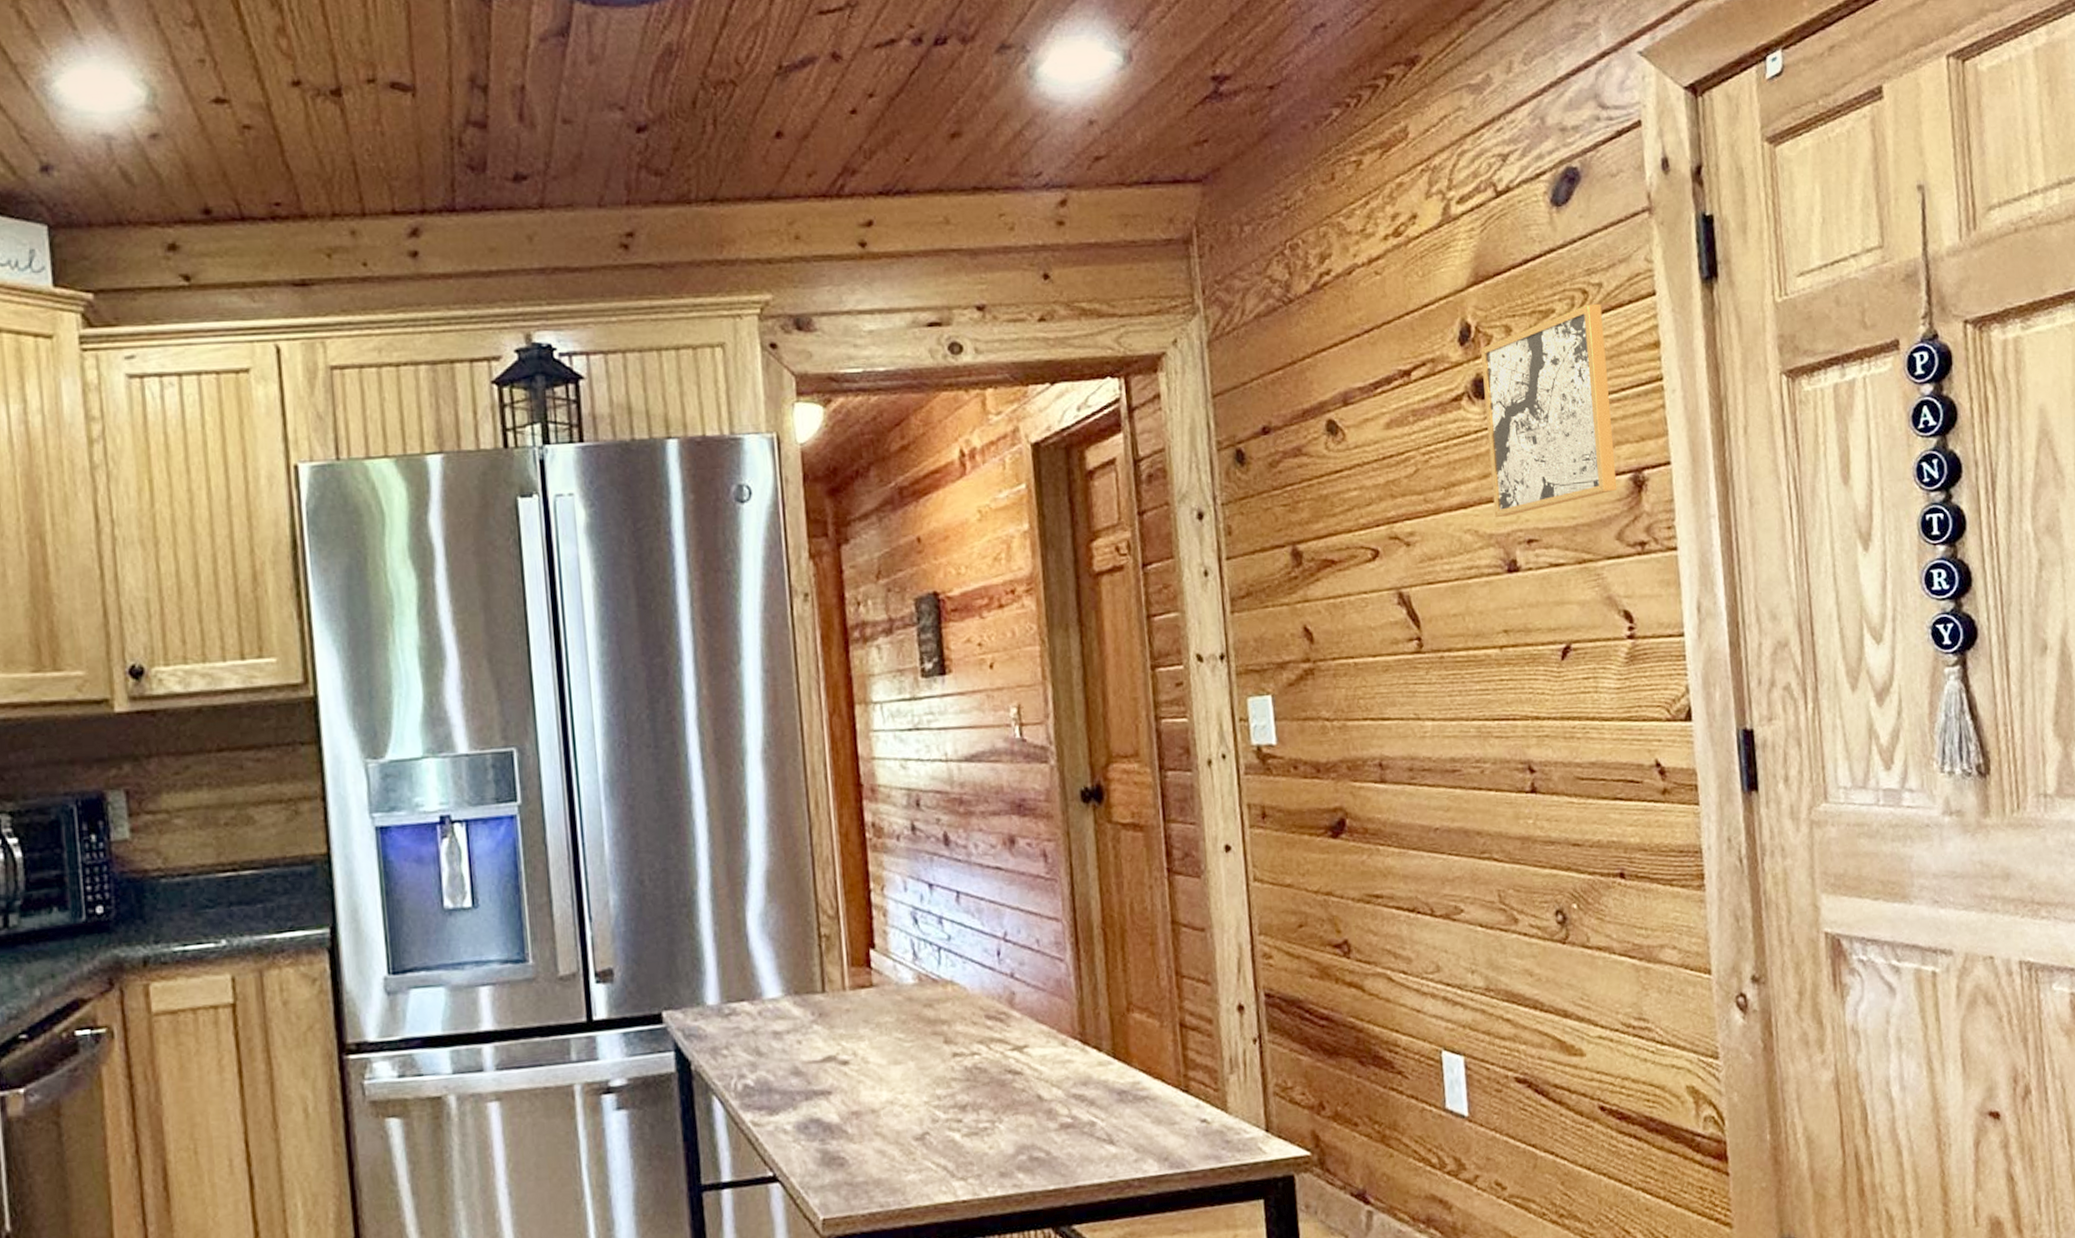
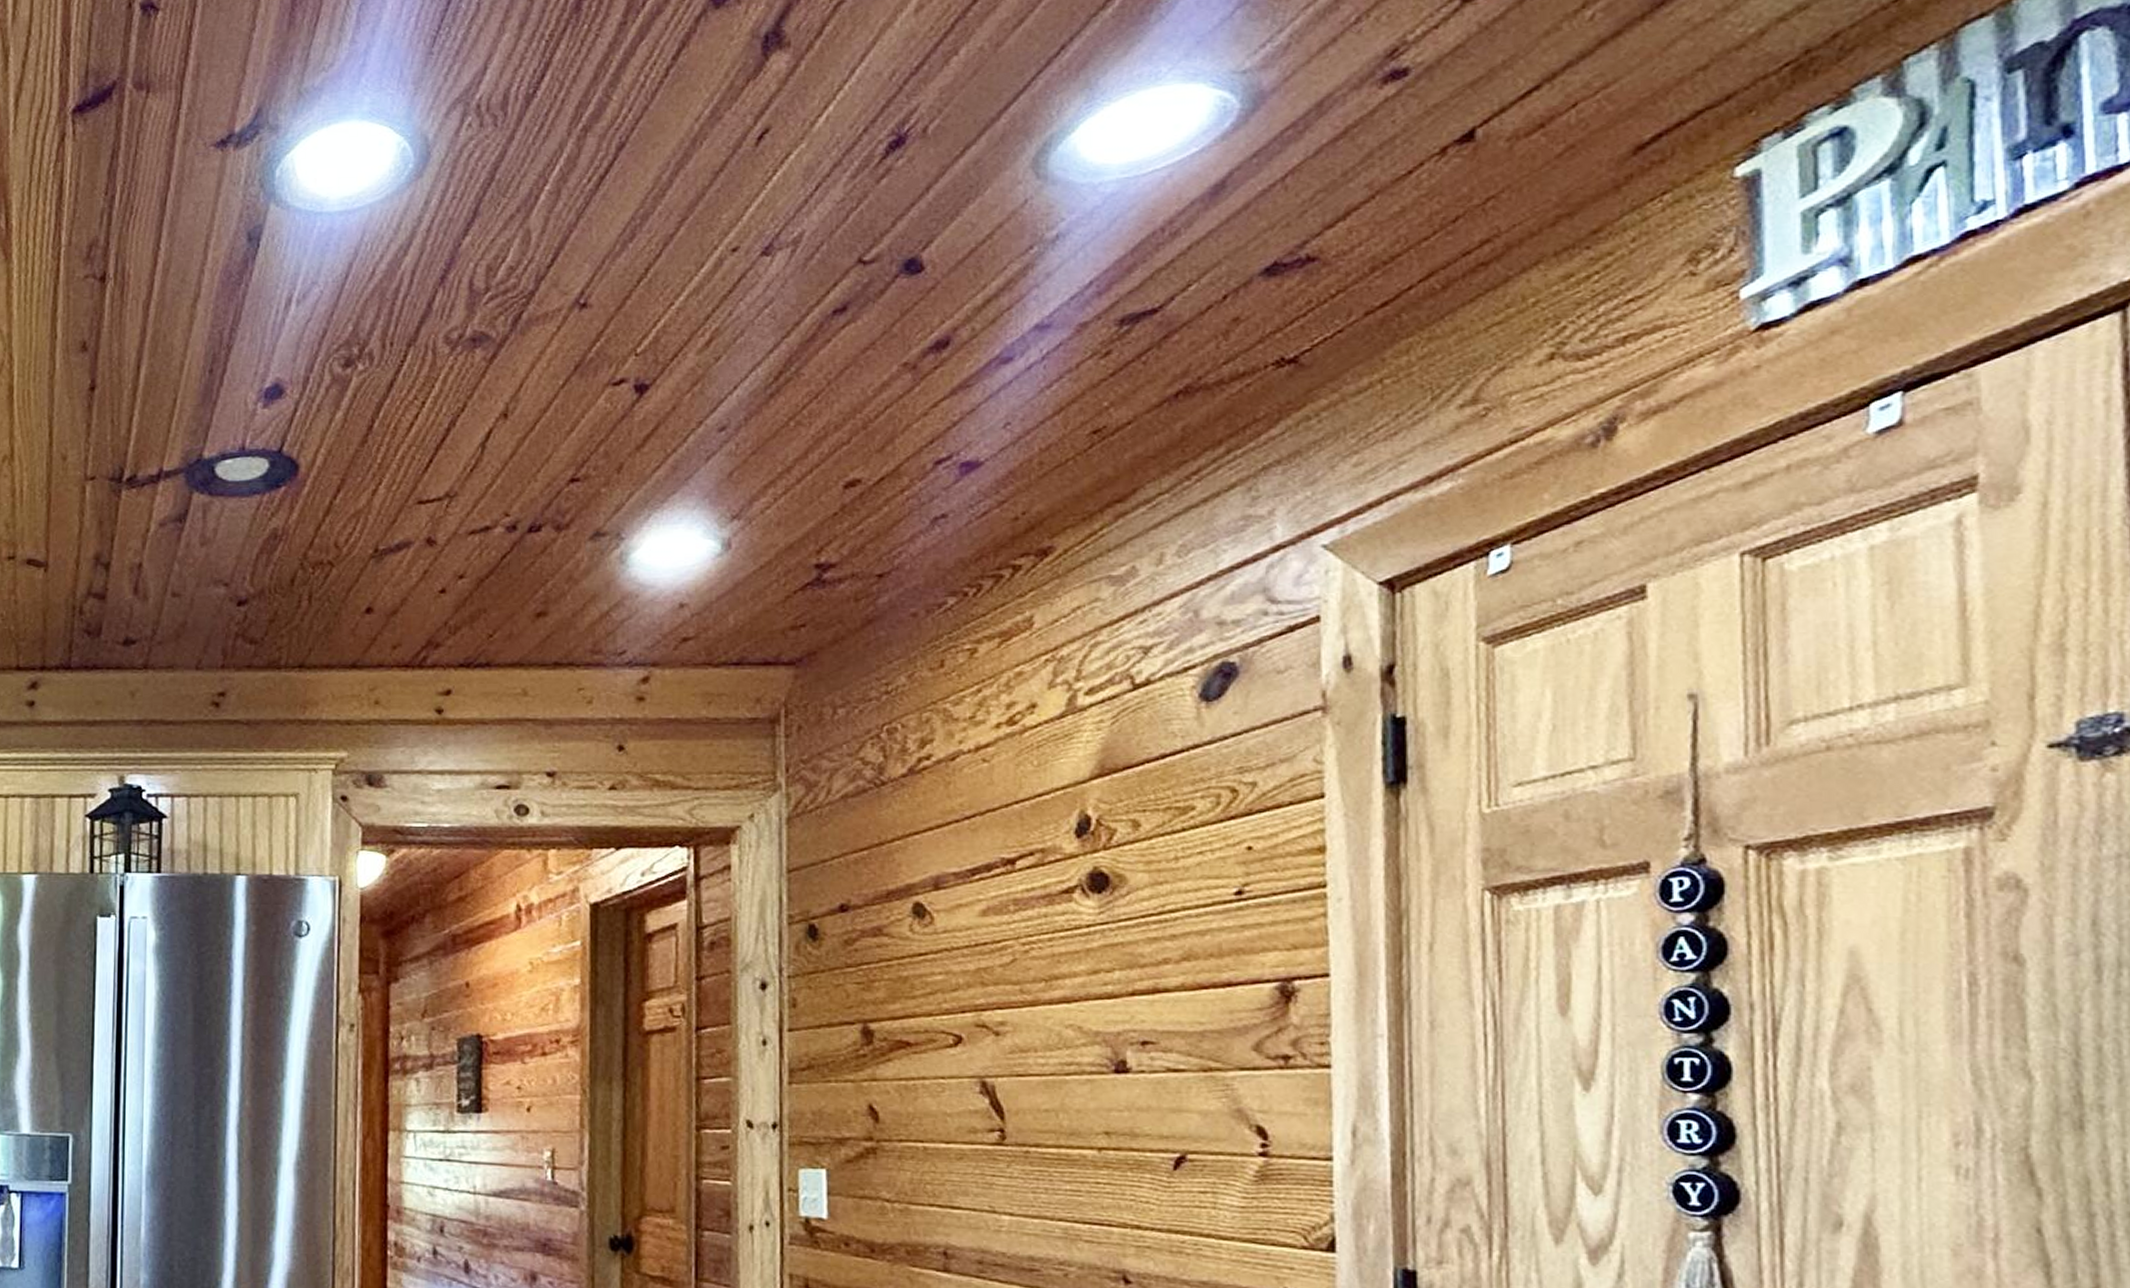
wall art: present [1481,303,1617,517] -> none [1101,803,1259,1015]

